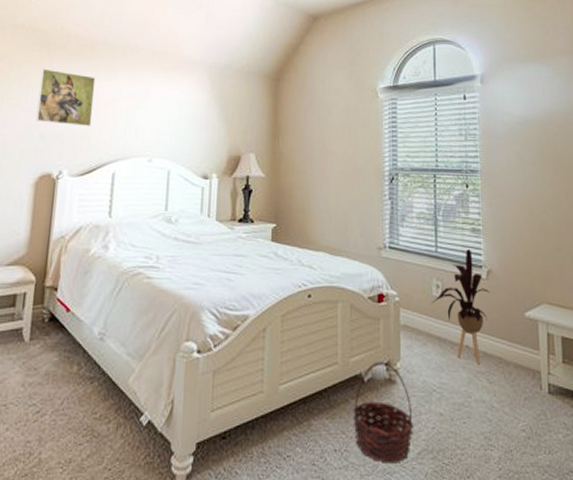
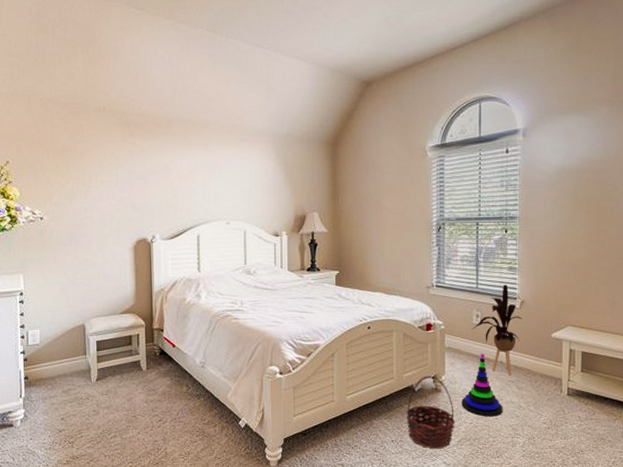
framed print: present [36,68,96,127] -> none [125,147,175,197]
stacking toy: none [421,334,472,420] -> present [461,353,503,417]

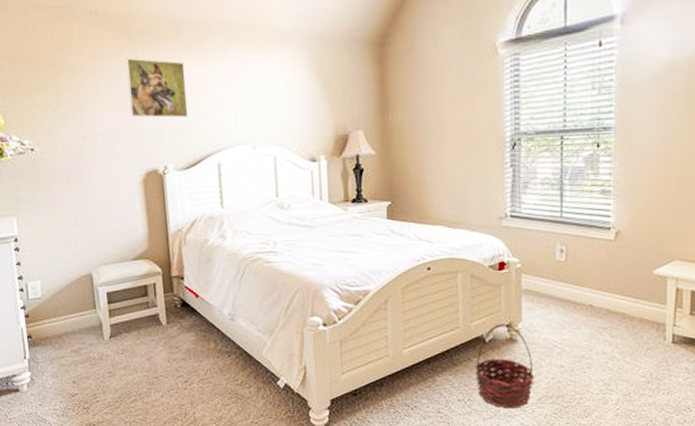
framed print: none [125,147,175,197] -> present [125,58,188,118]
stacking toy: present [461,353,503,417] -> none [542,295,593,370]
house plant: present [472,285,522,376] -> none [555,212,618,322]

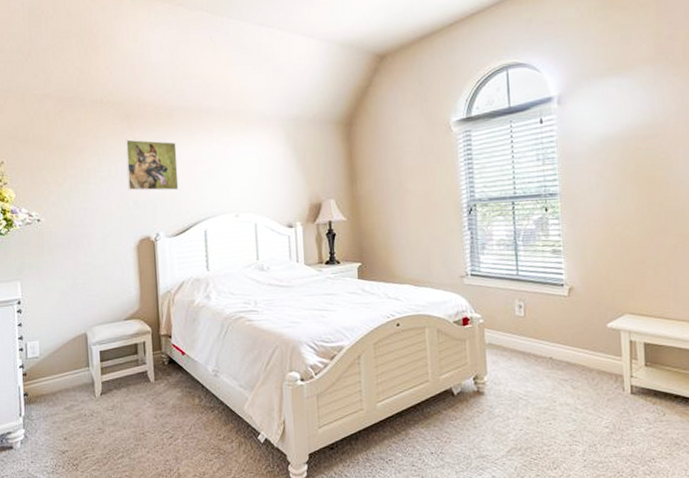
basket: present [475,323,535,409] -> none [445,376,503,461]

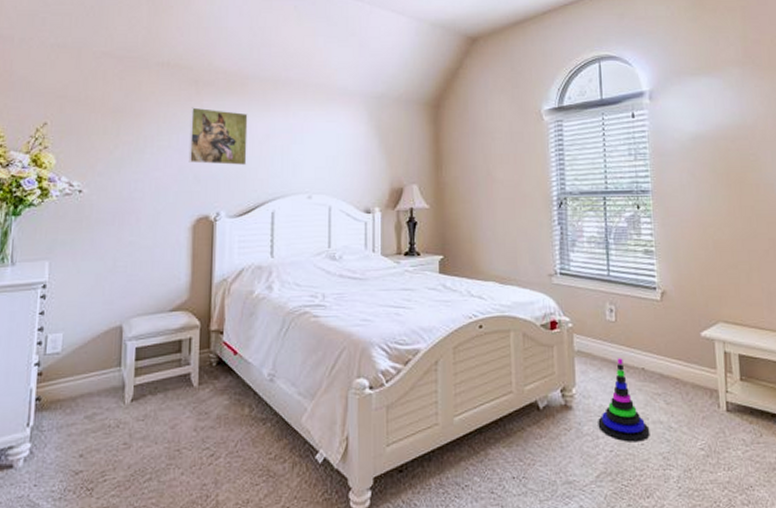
stacking toy: none [508,349,557,422] -> present [598,358,650,442]

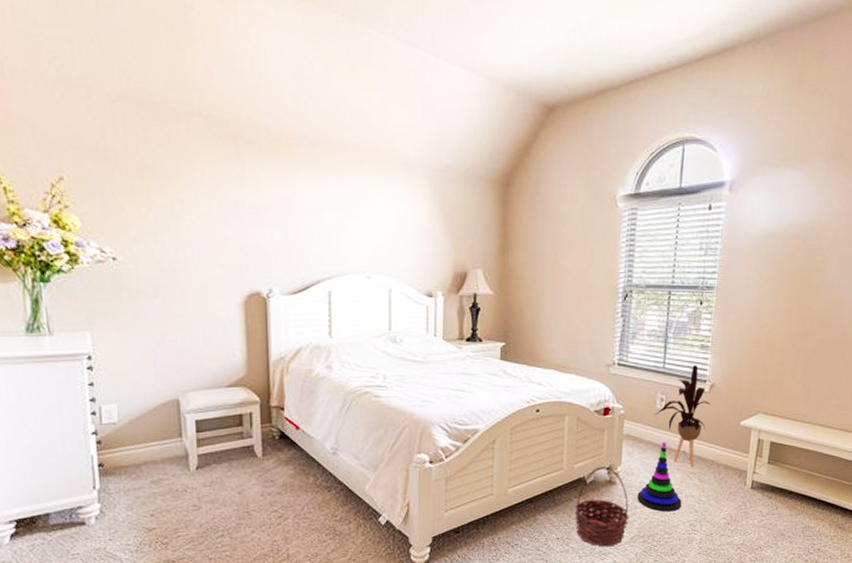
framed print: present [188,107,248,166] -> none [231,169,299,240]
basket: none [529,388,592,488] -> present [574,466,630,547]
house plant: none [606,271,665,387] -> present [655,365,711,467]

